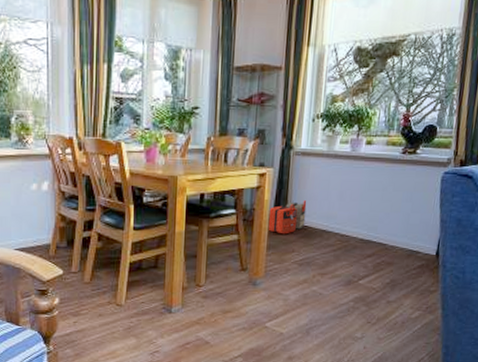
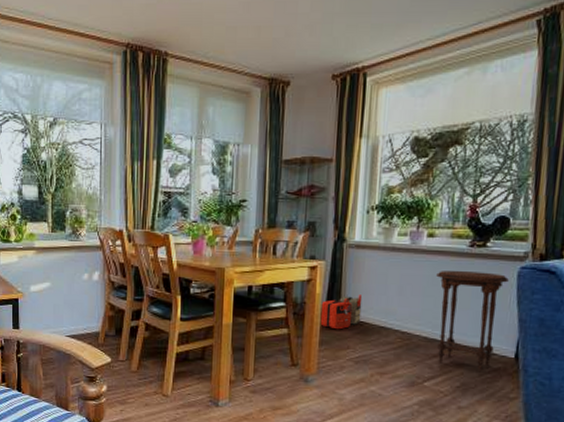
side table: none [371,175,434,269] -> present [436,270,509,373]

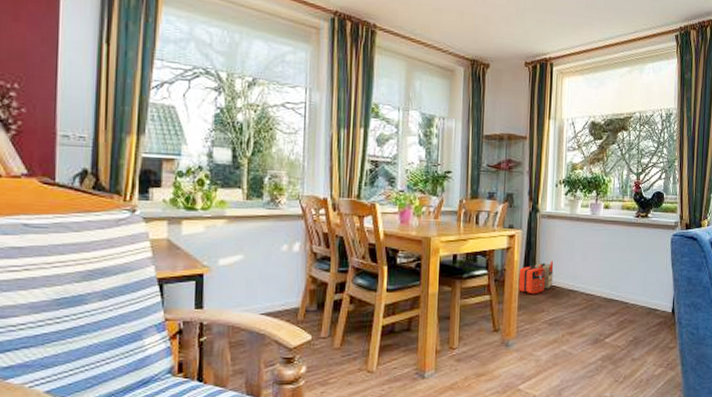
side table: present [436,270,509,373] -> none [612,237,665,327]

